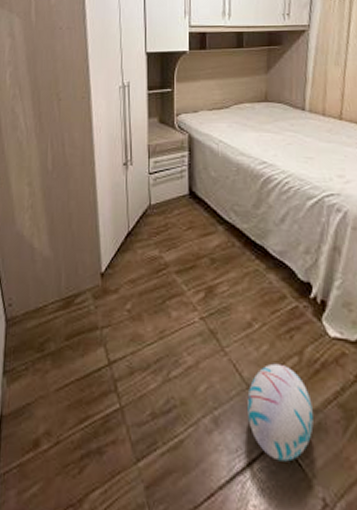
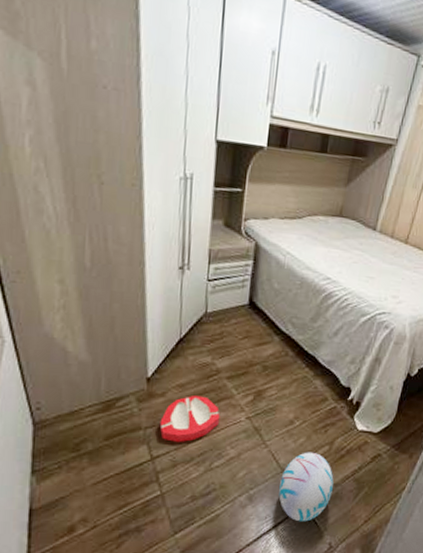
ashtray: none [115,292,173,346] -> present [159,396,220,443]

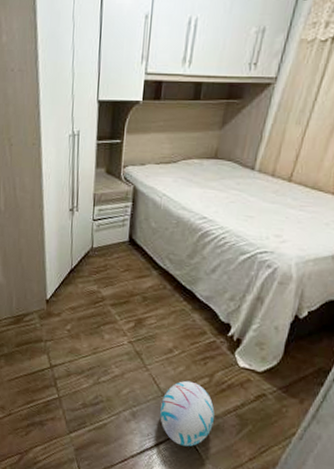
ashtray: present [159,396,220,443] -> none [56,317,106,357]

